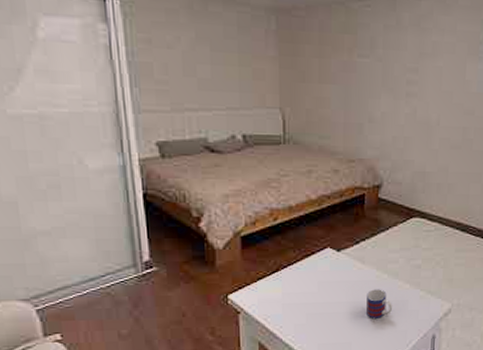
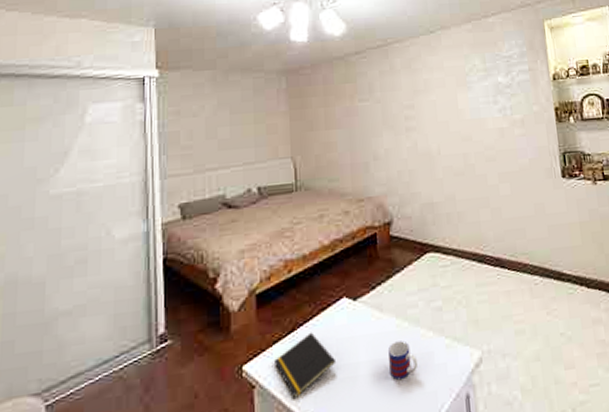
notepad: none [259,274,318,325] -> present [275,332,337,398]

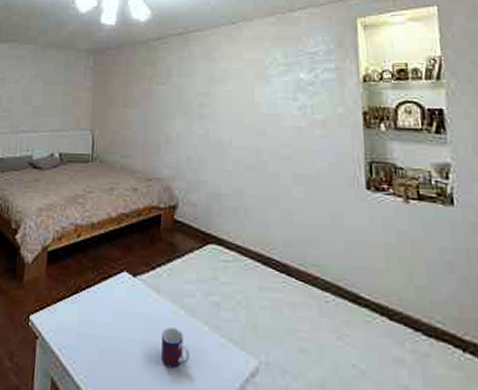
notepad: present [275,332,337,398] -> none [57,298,112,359]

